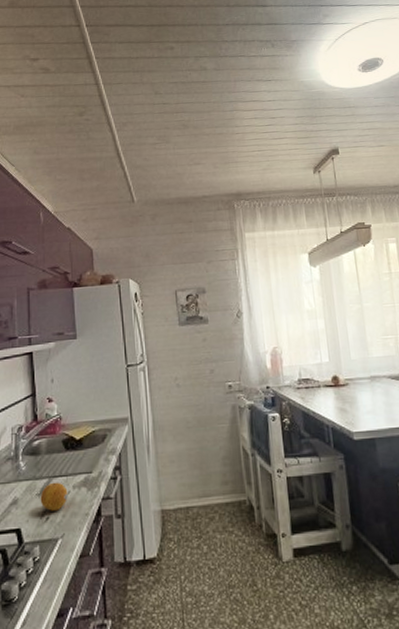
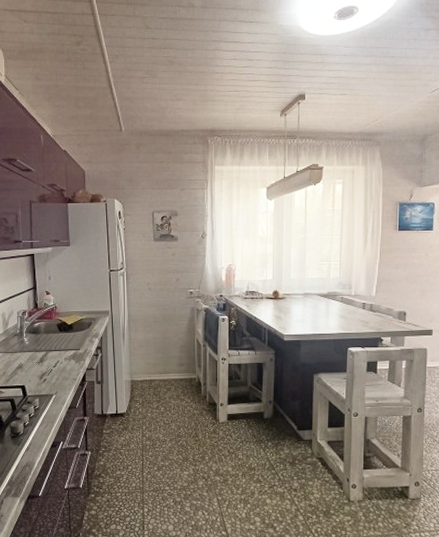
fruit: present [40,482,68,511] -> none [39,354,61,375]

